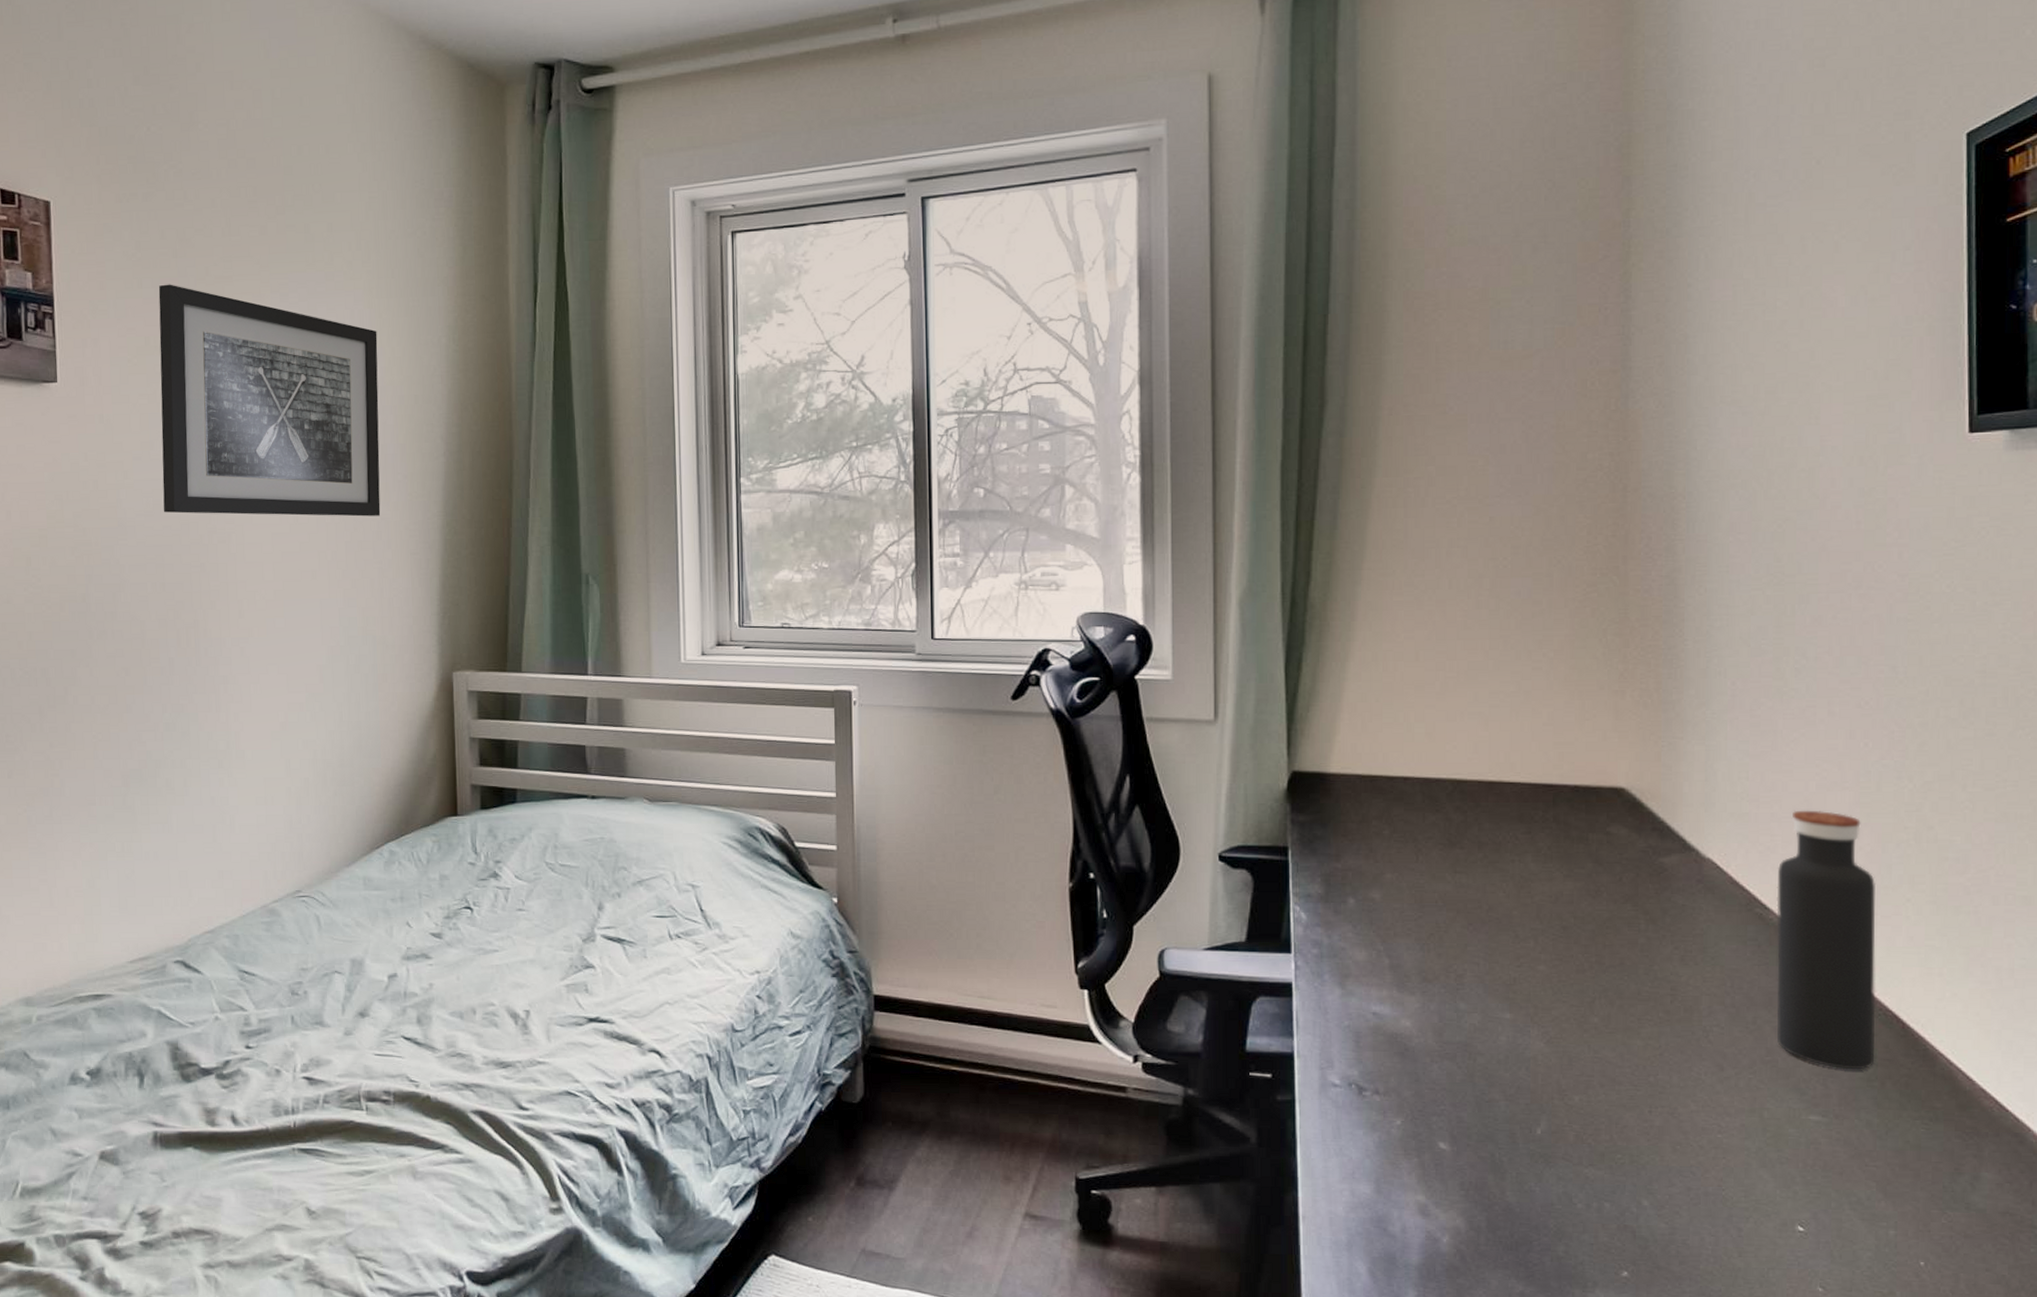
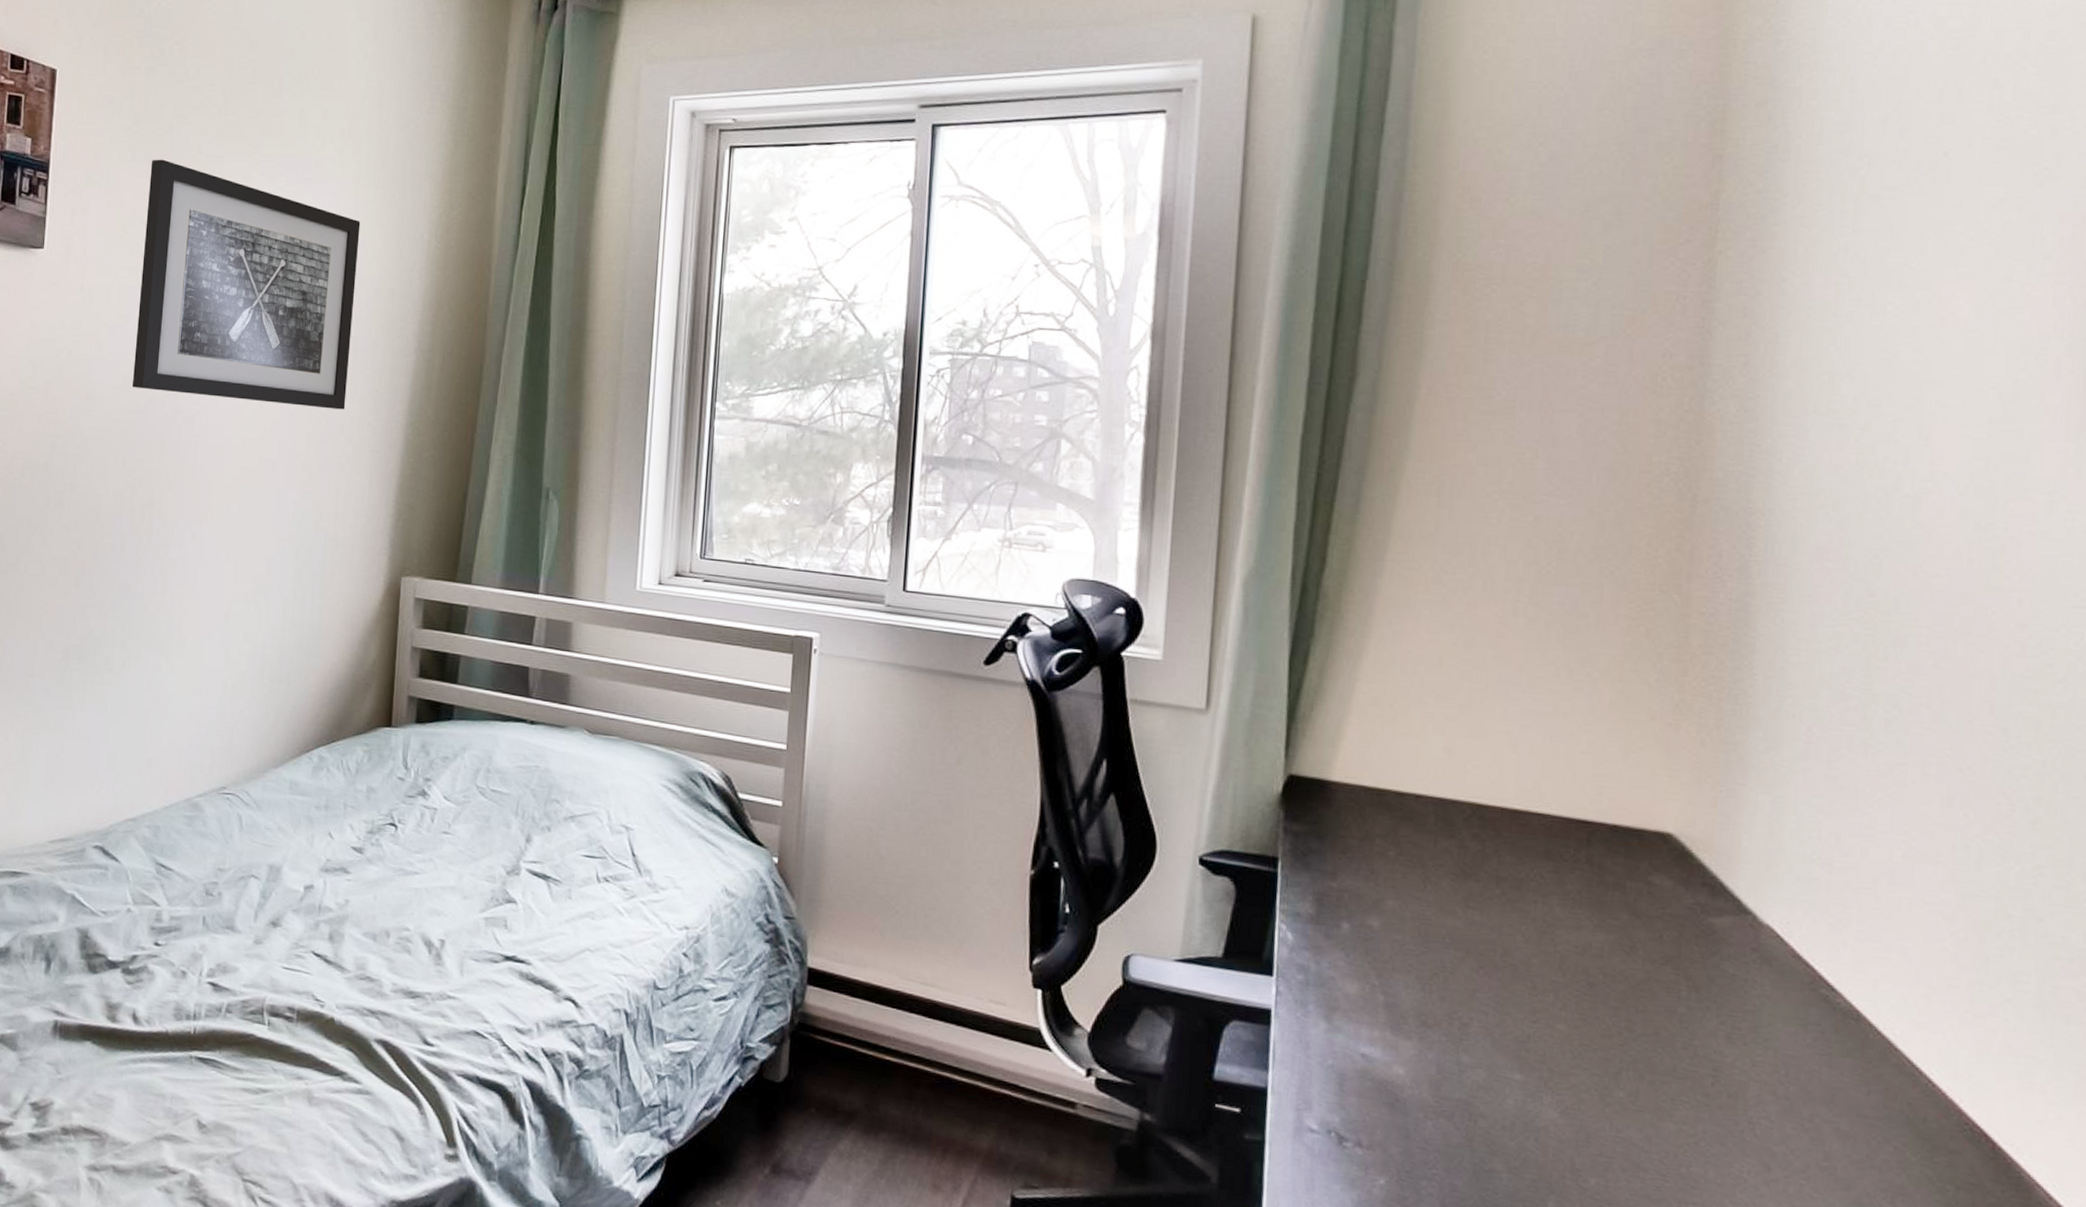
water bottle: present [1776,810,1876,1070] -> none [1838,881,1968,1192]

